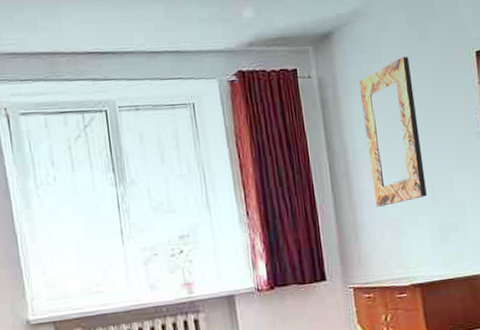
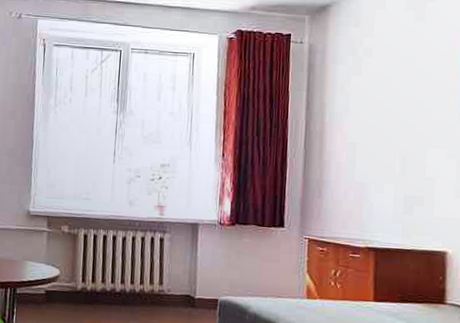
home mirror: present [359,57,427,207] -> none [344,34,402,170]

